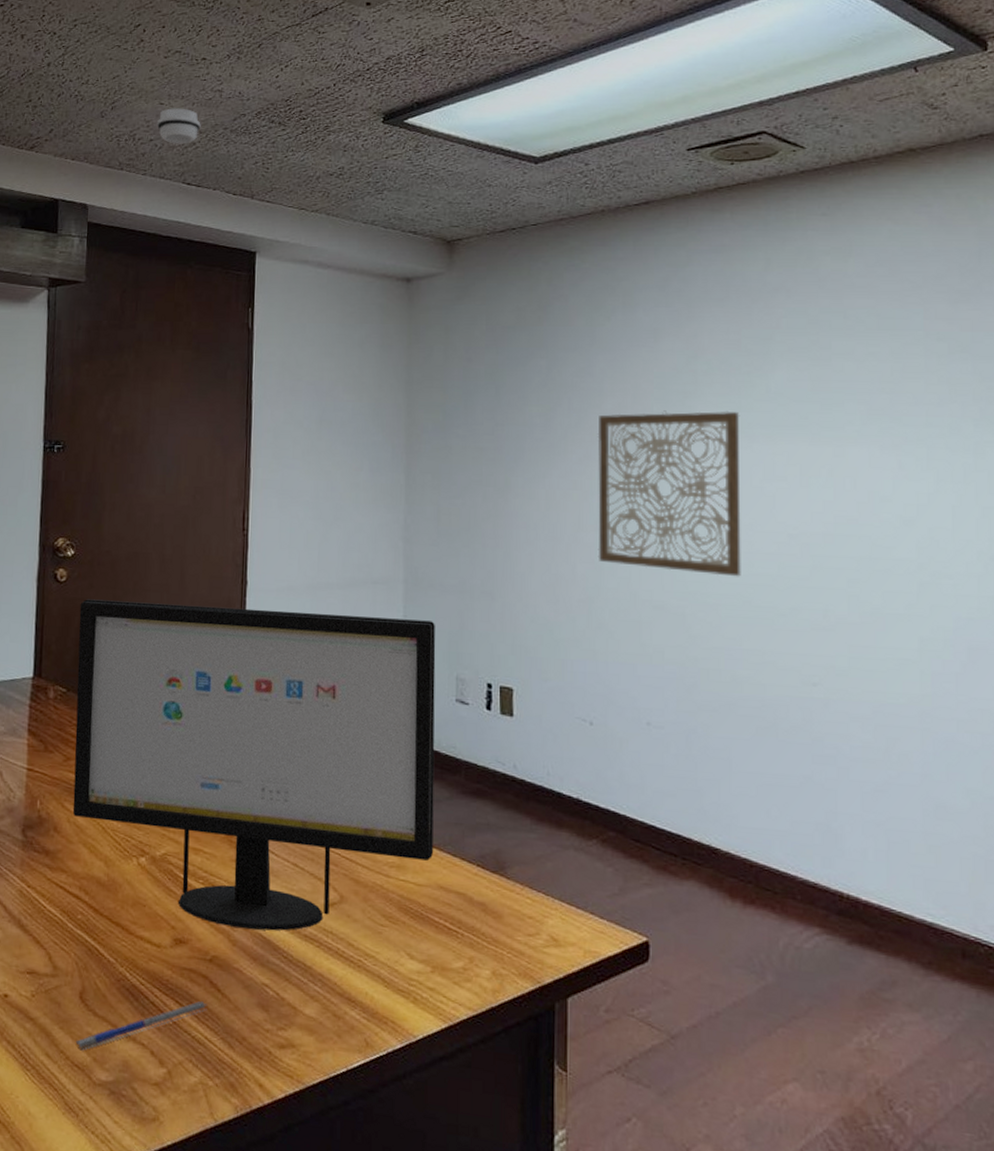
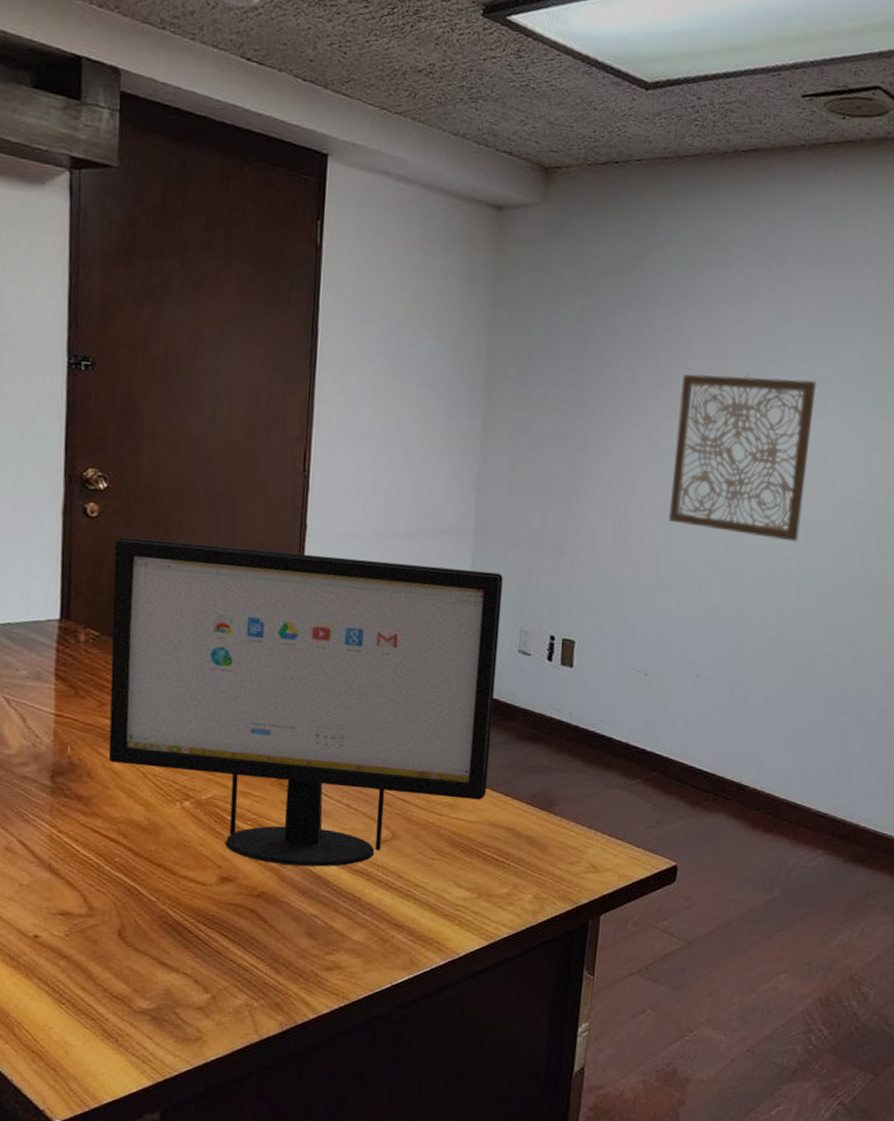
pen: present [75,1001,207,1051] -> none [114,933,254,983]

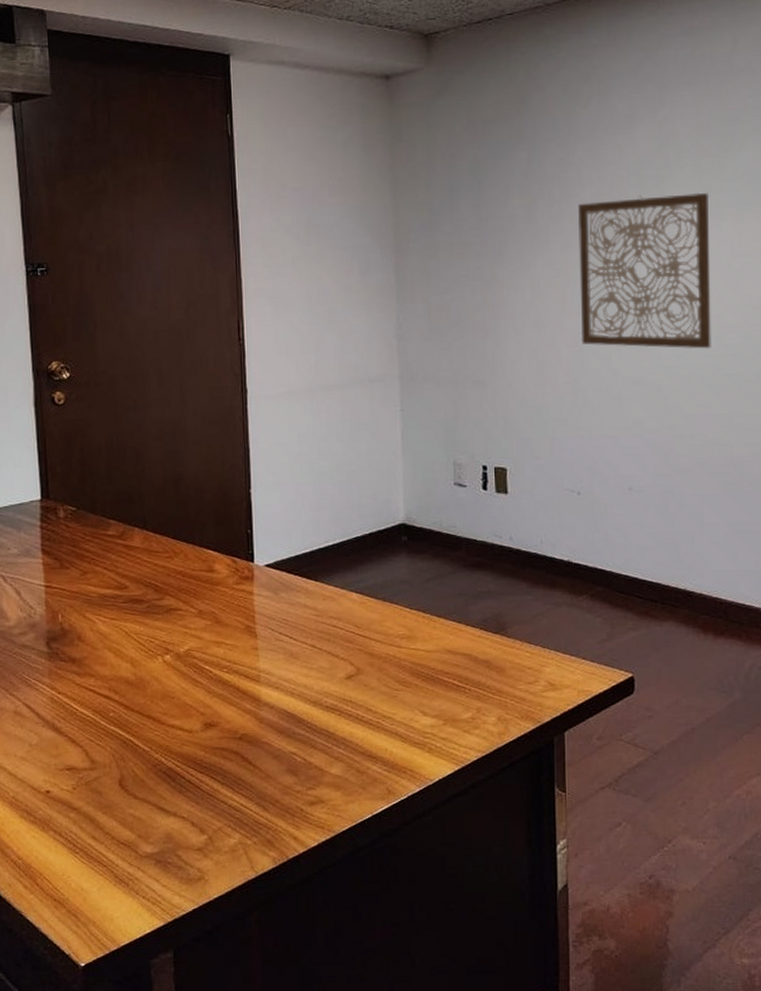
computer monitor: present [108,537,503,867] -> none [81,412,441,707]

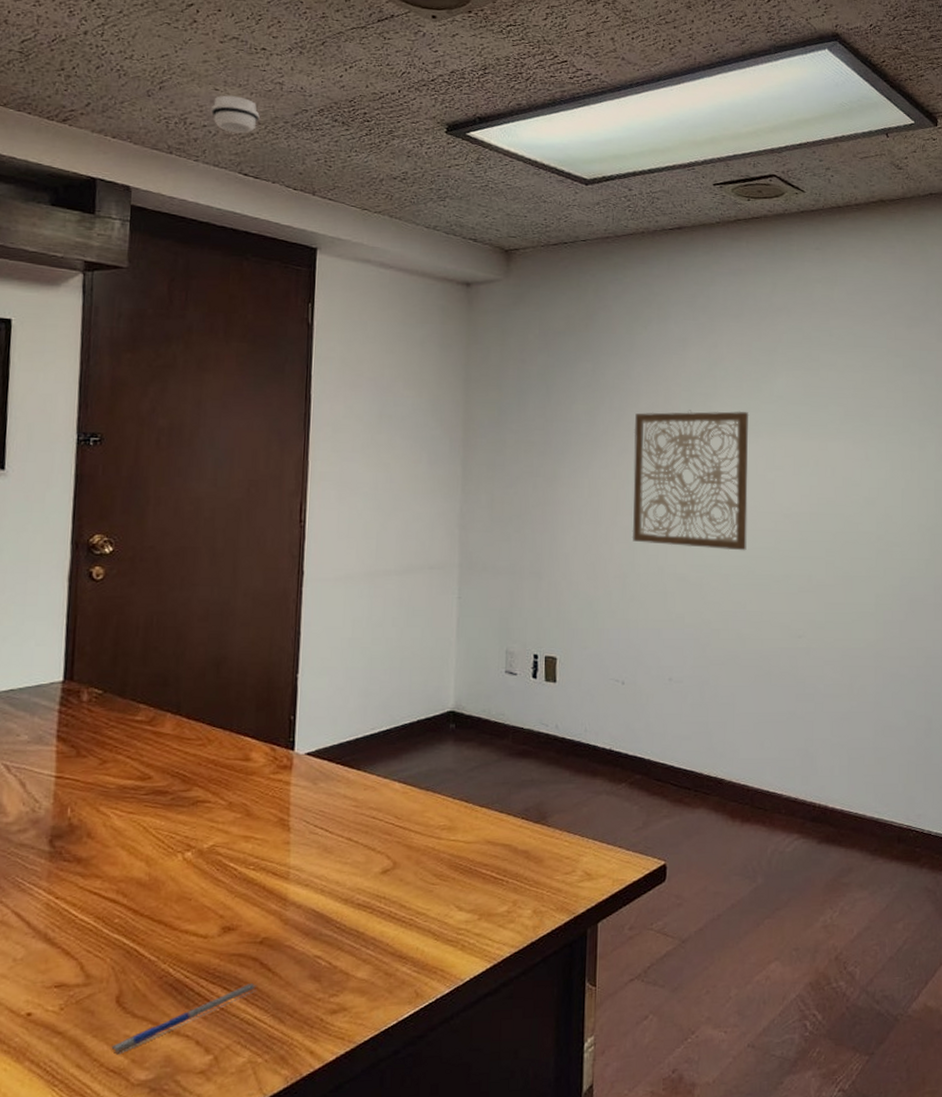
pen: none [119,775,241,830] -> present [111,984,257,1055]

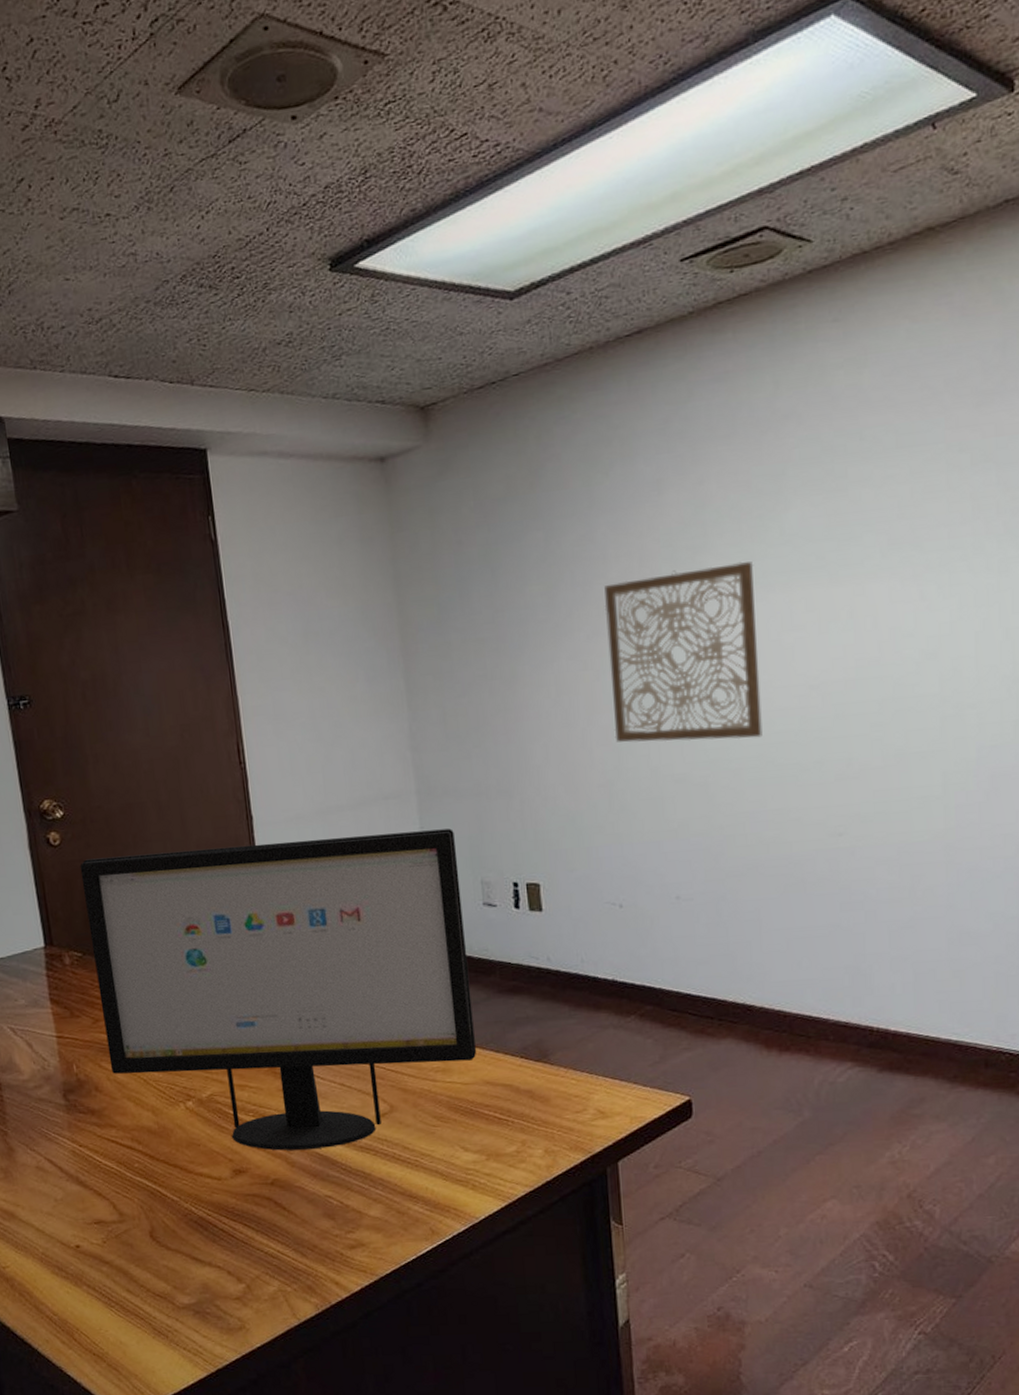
computer monitor: none [109,596,488,907] -> present [80,828,477,1151]
pen: present [111,984,257,1055] -> none [153,1221,275,1282]
smoke detector: present [210,95,260,134] -> none [65,281,119,329]

